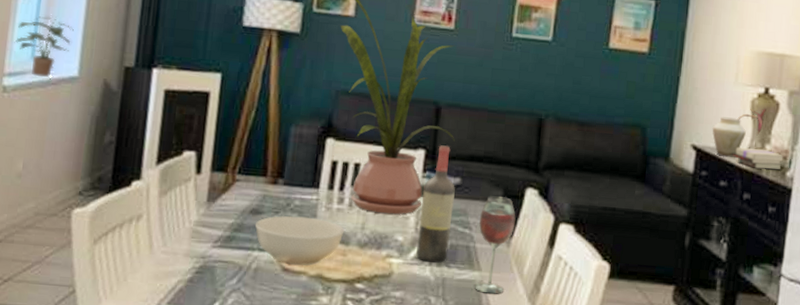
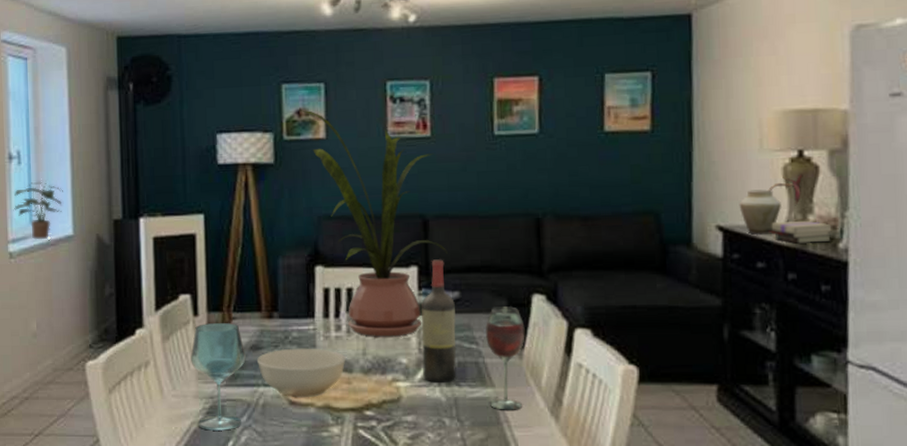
wine glass: none [184,182,245,292] -> present [190,322,246,431]

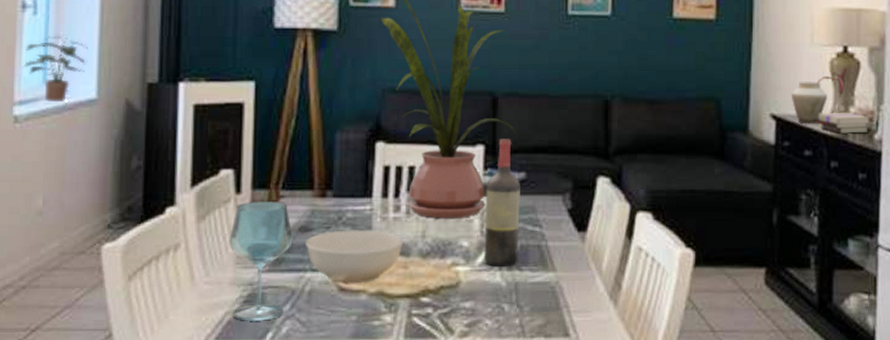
wineglass: present [486,306,525,410] -> none [550,189,589,295]

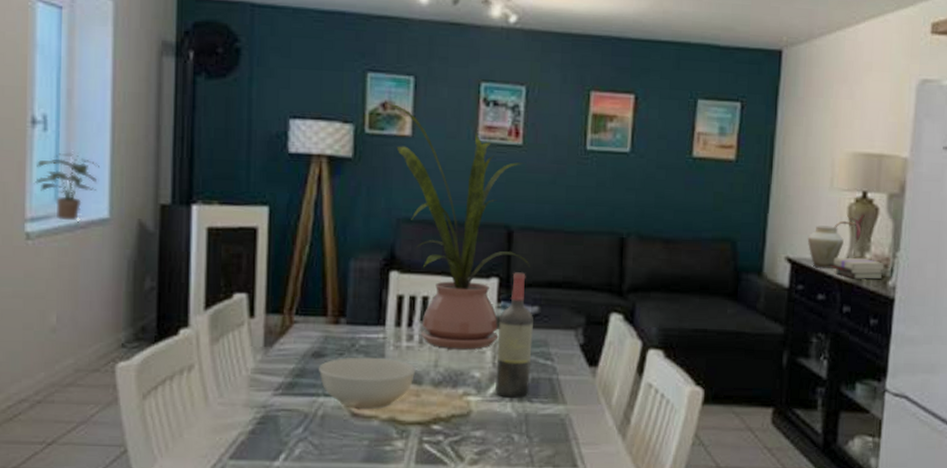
wine glass: present [229,201,293,321] -> none [242,325,306,443]

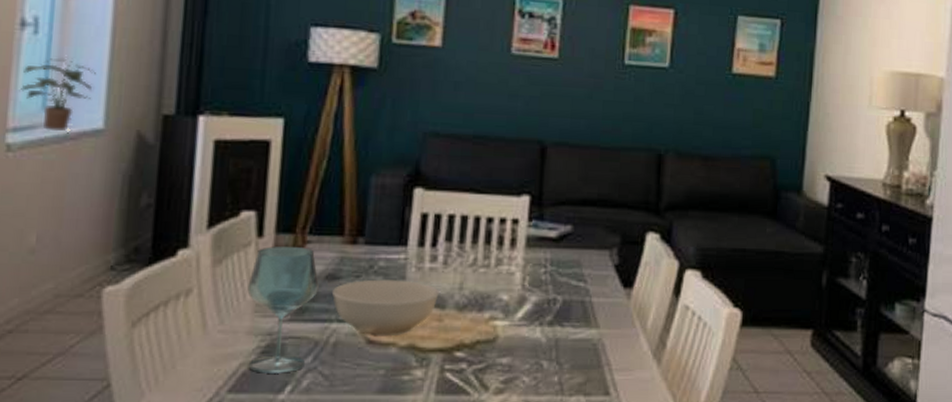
wine glass: none [242,325,306,443] -> present [247,246,319,373]
house plant: present [383,102,530,350] -> none [413,12,564,271]
wine bottle: present [495,272,534,398] -> none [524,189,566,322]
vase: present [807,214,865,268] -> none [846,132,903,187]
books: present [828,257,884,280] -> none [867,176,922,199]

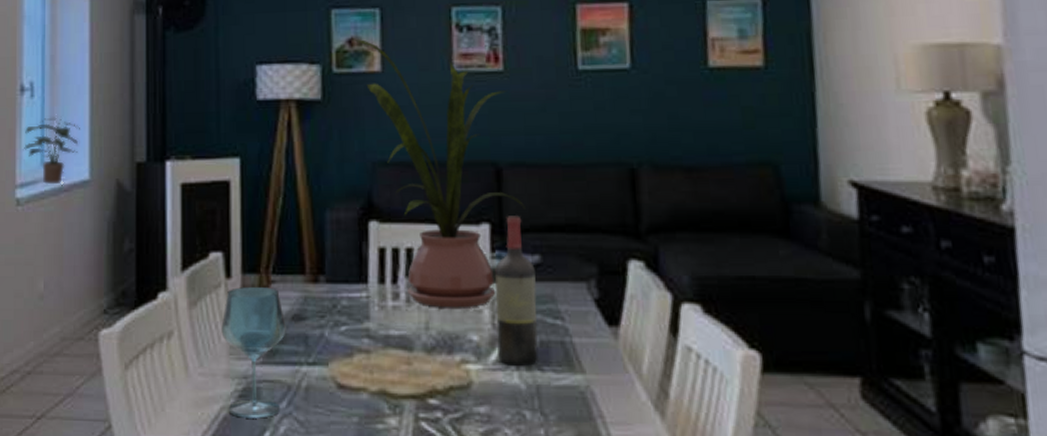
bowl: present [331,279,439,335] -> none [299,319,405,380]
house plant: none [413,12,564,271] -> present [350,38,526,308]
wine bottle: none [524,189,566,322] -> present [495,215,539,366]

